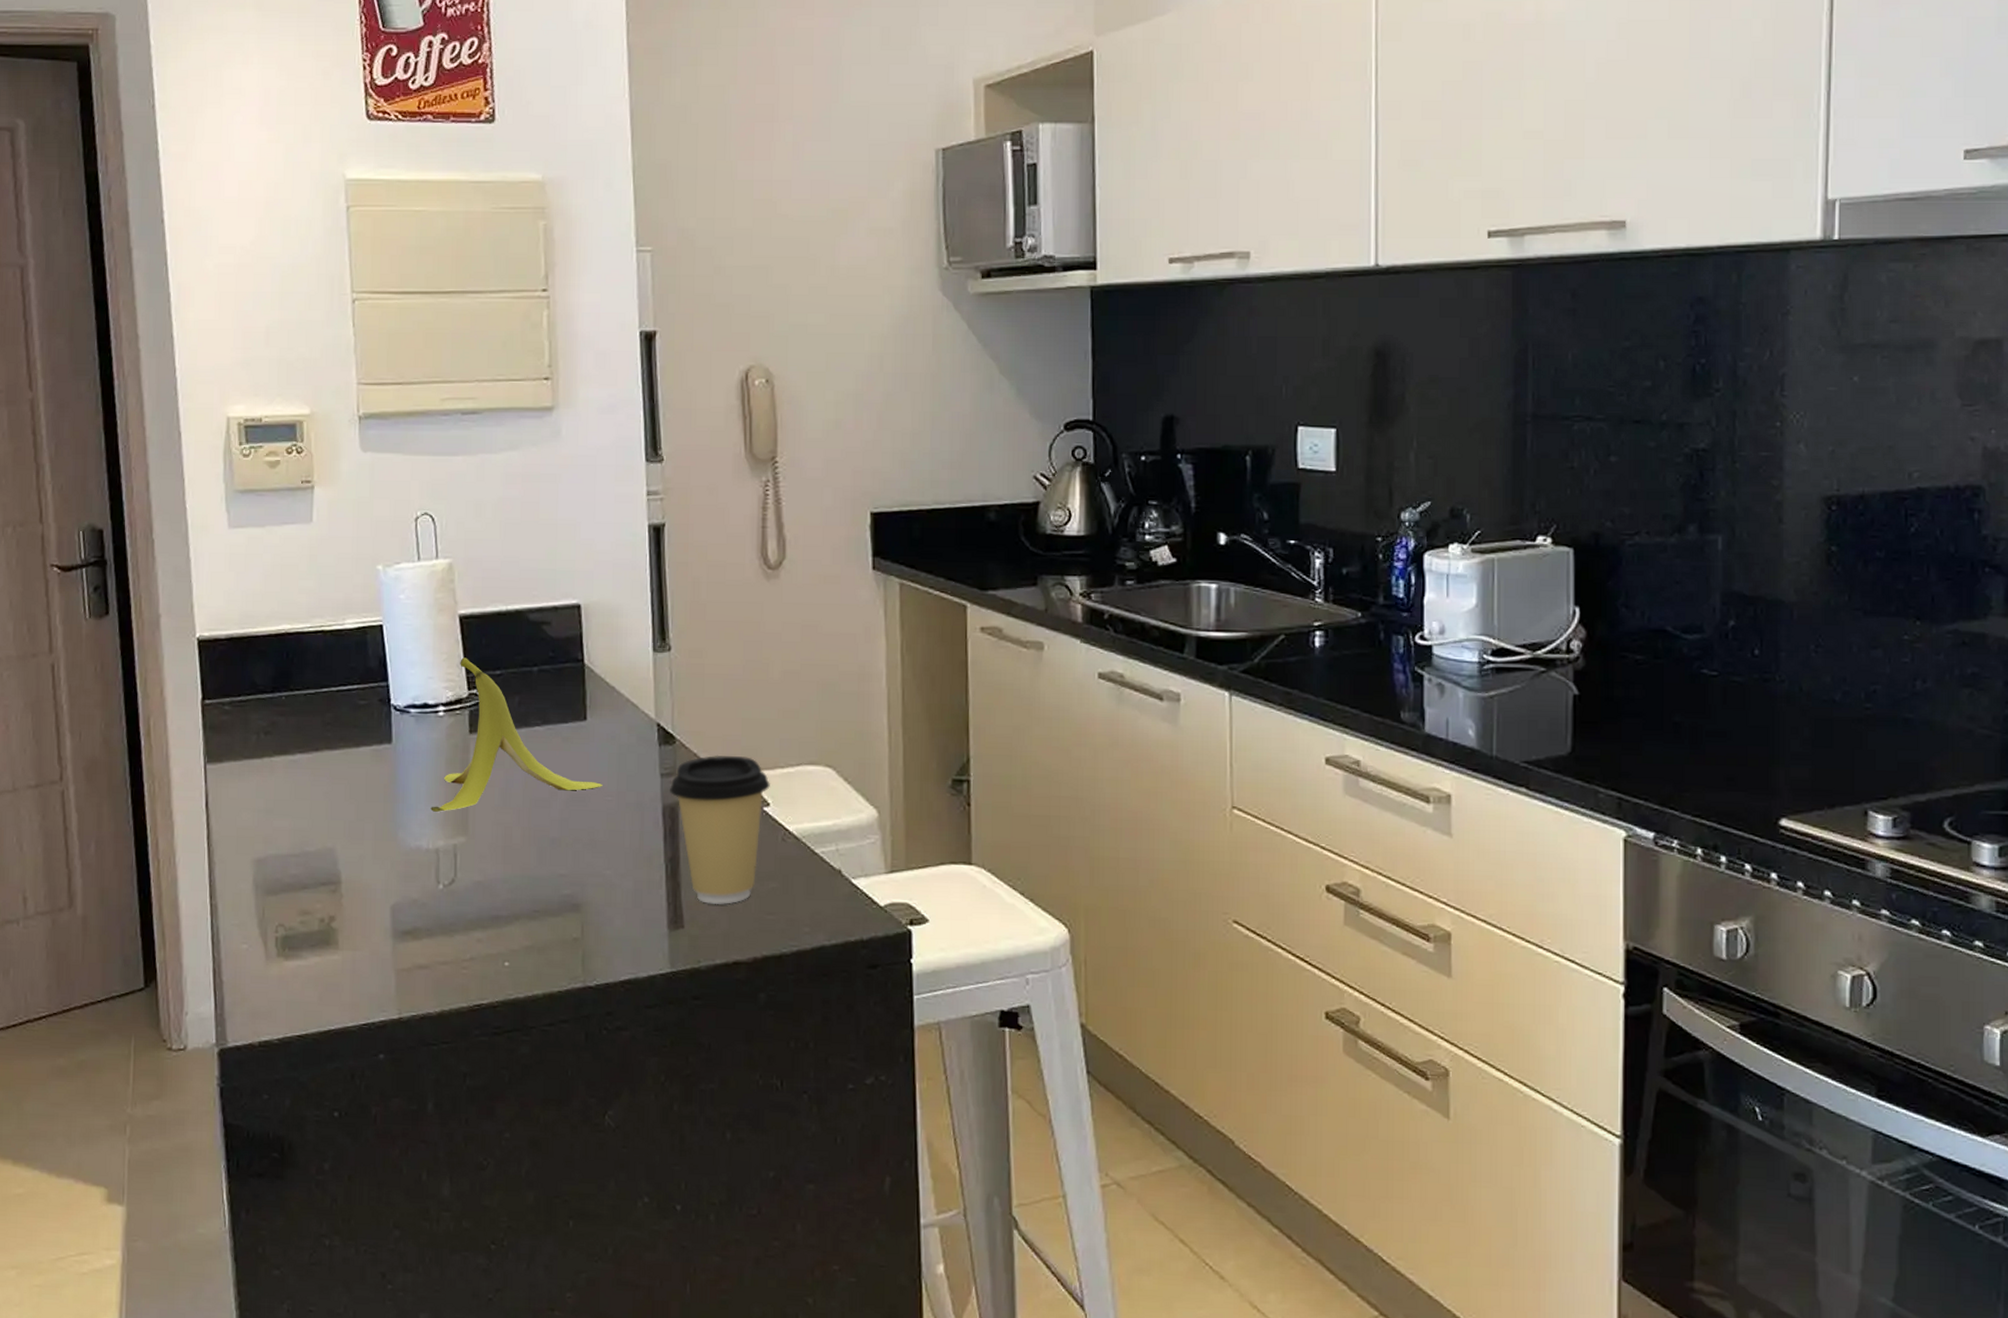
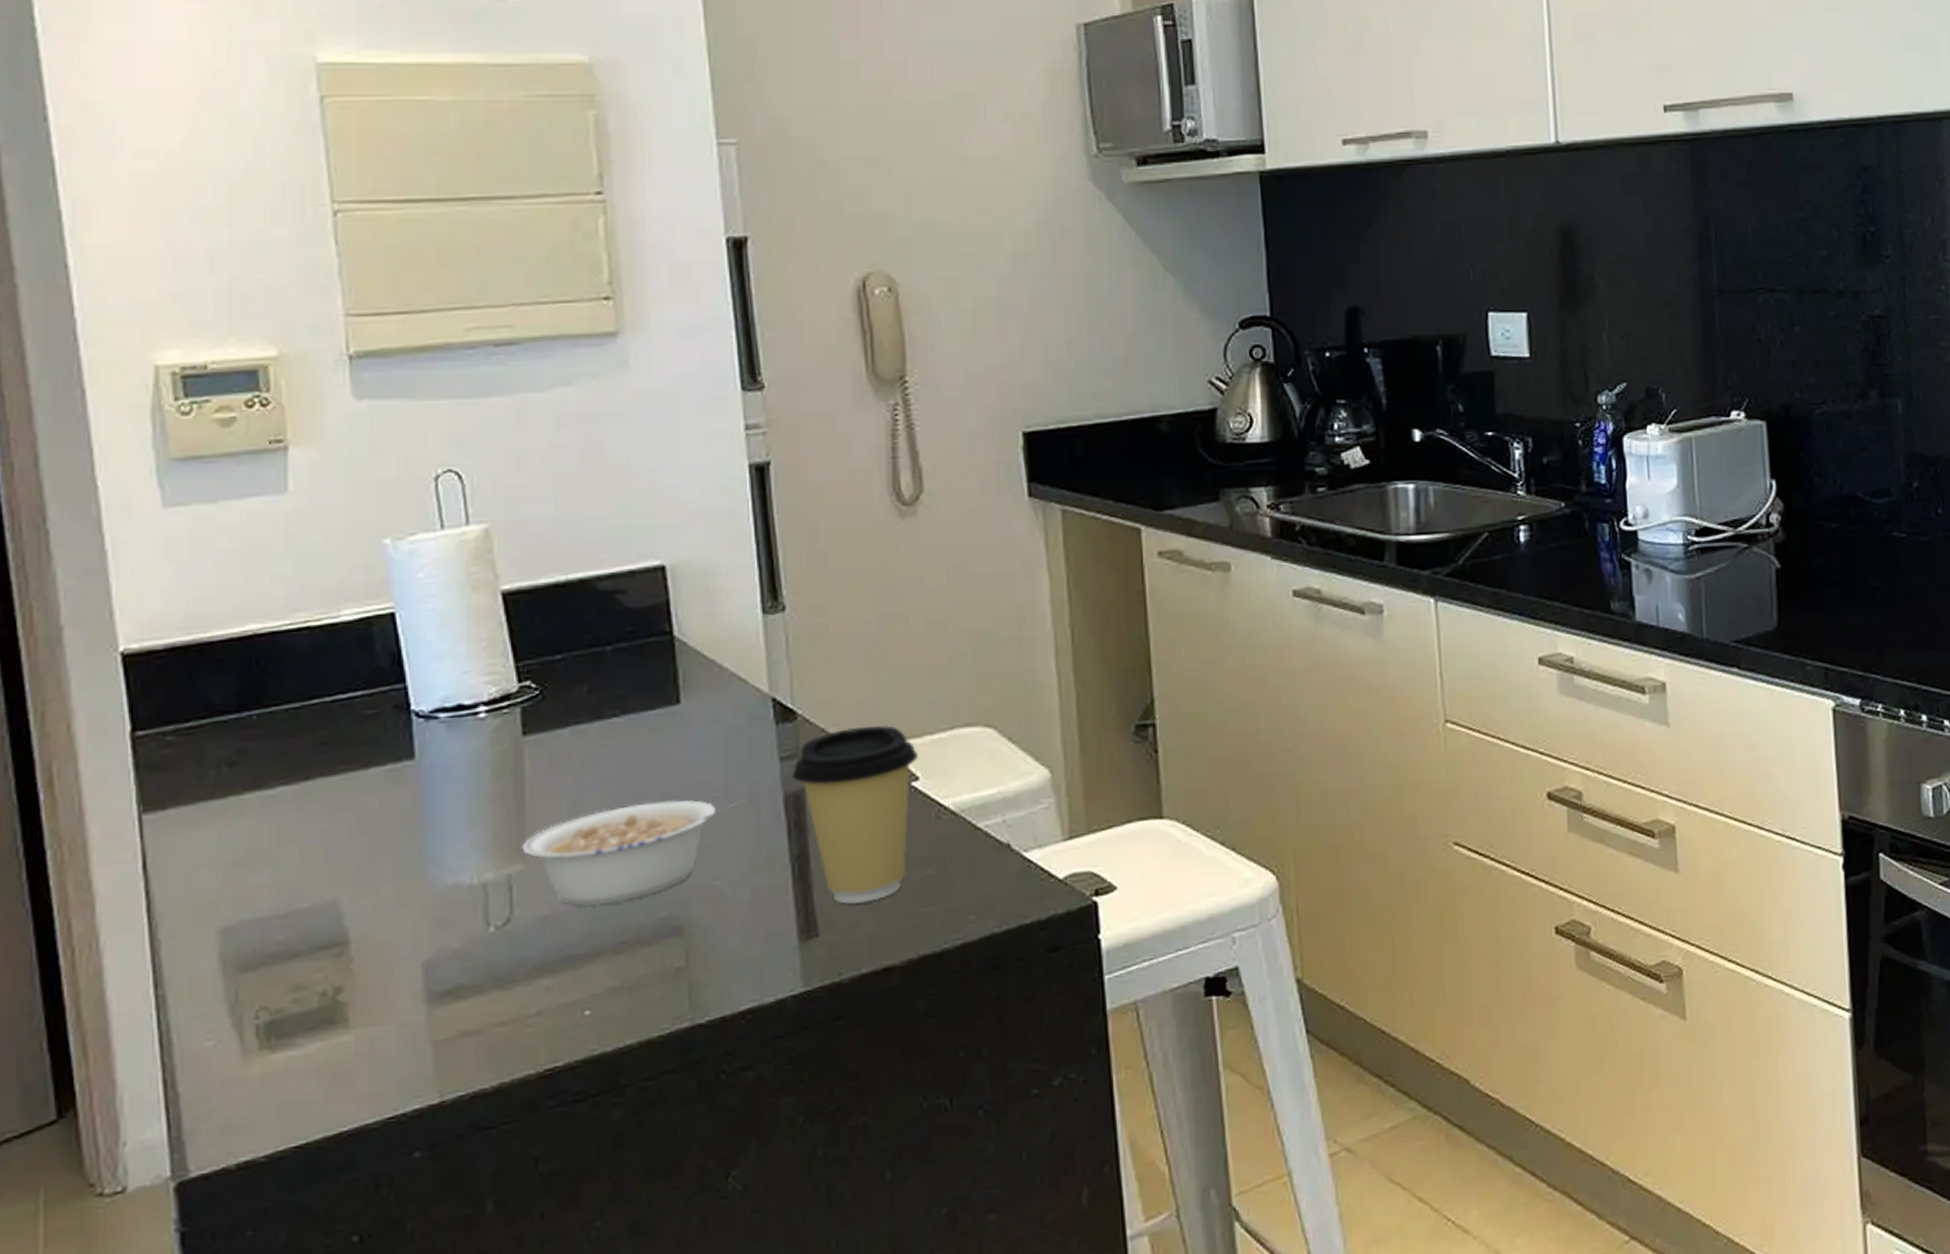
banana peel: present [430,657,603,812] -> none [473,643,705,838]
legume: none [465,799,633,879] -> present [522,799,746,907]

